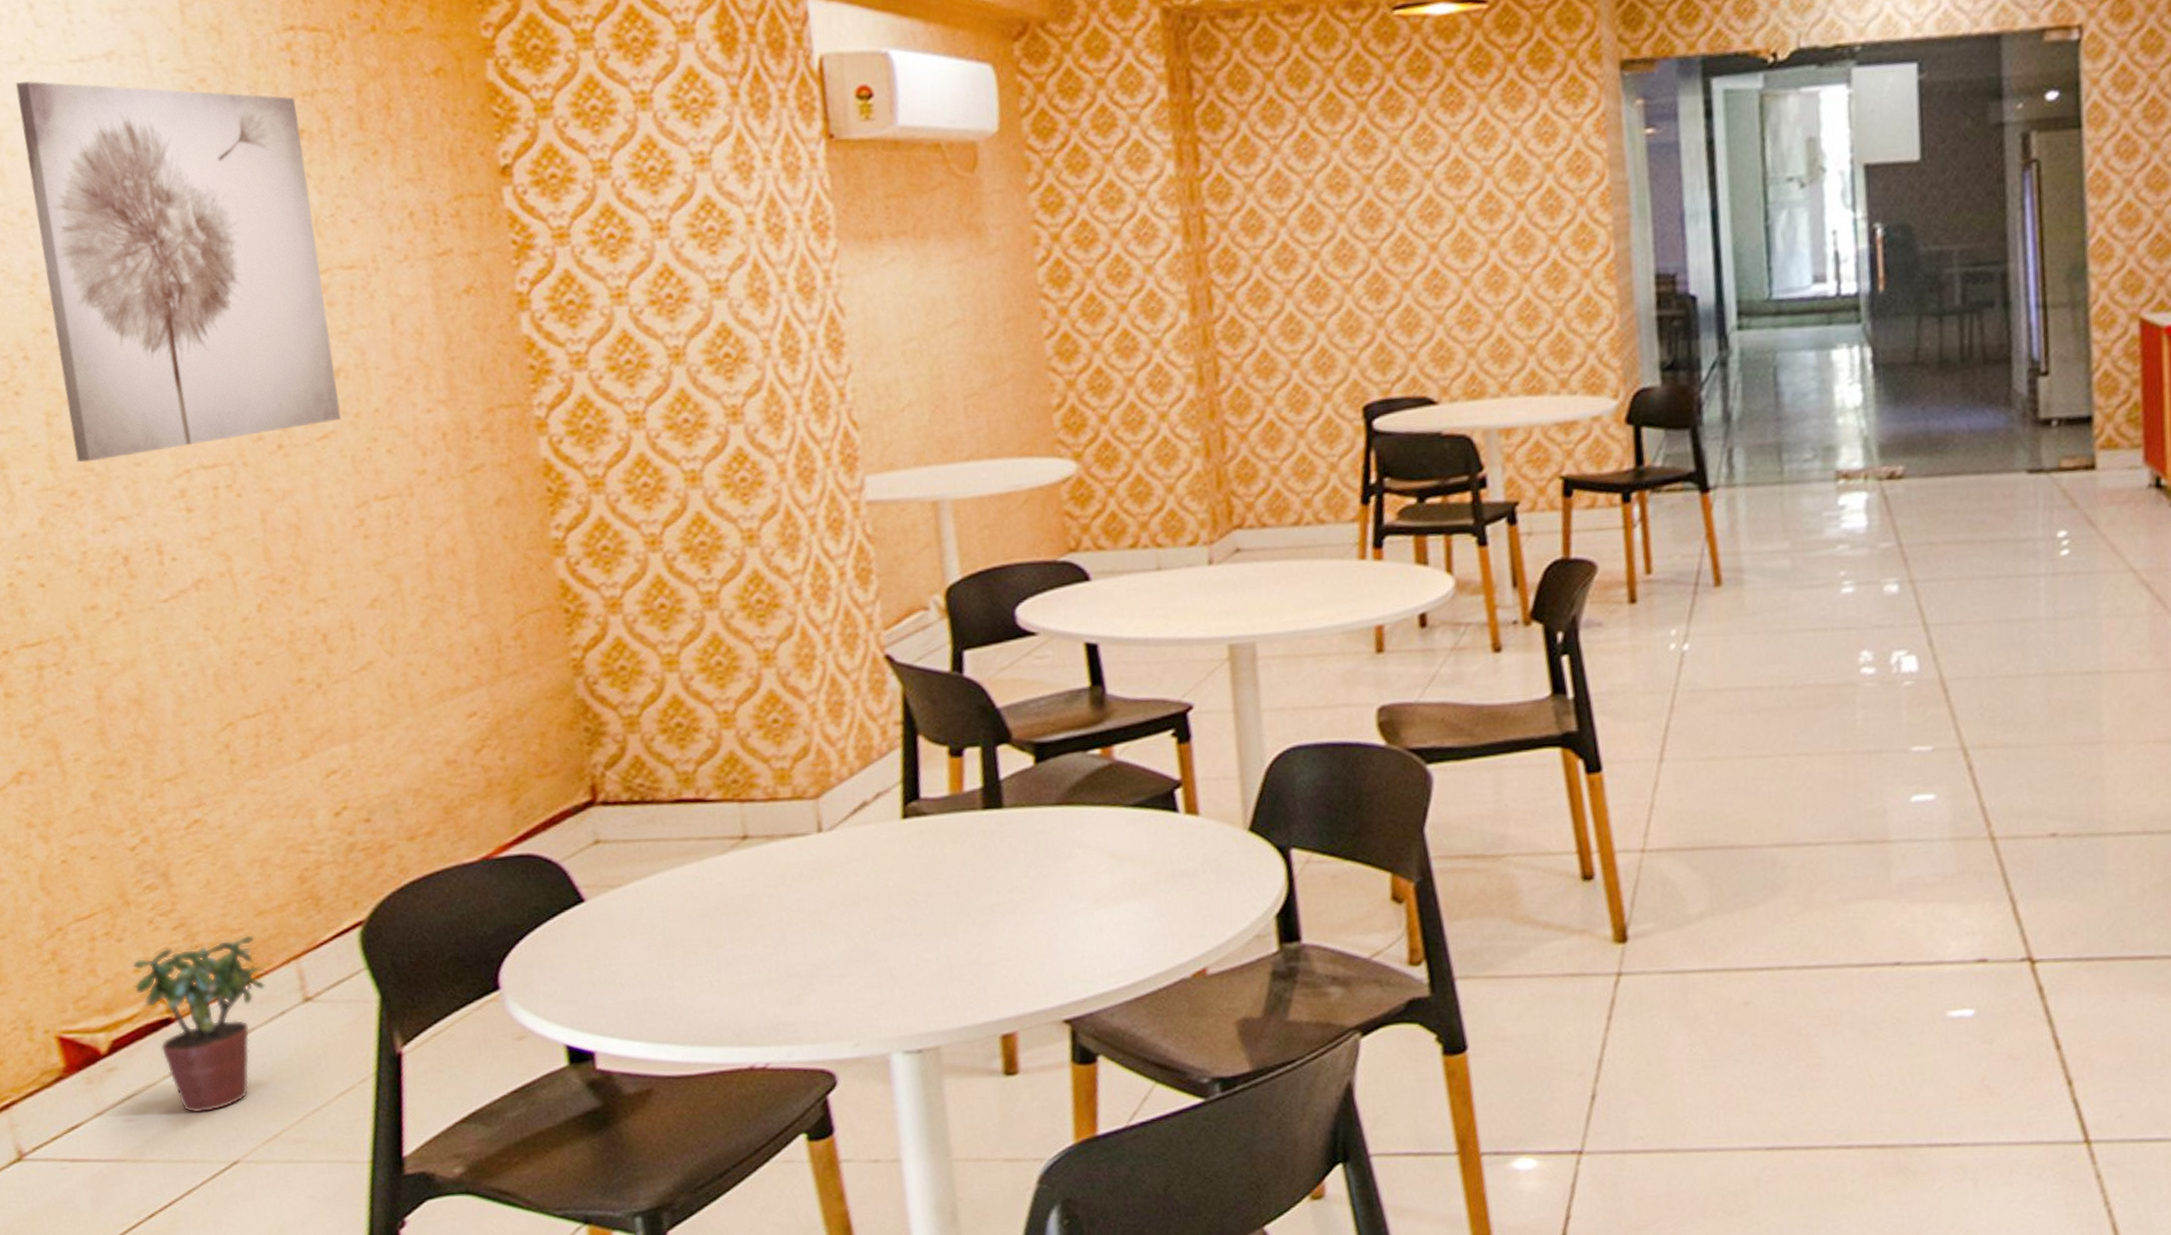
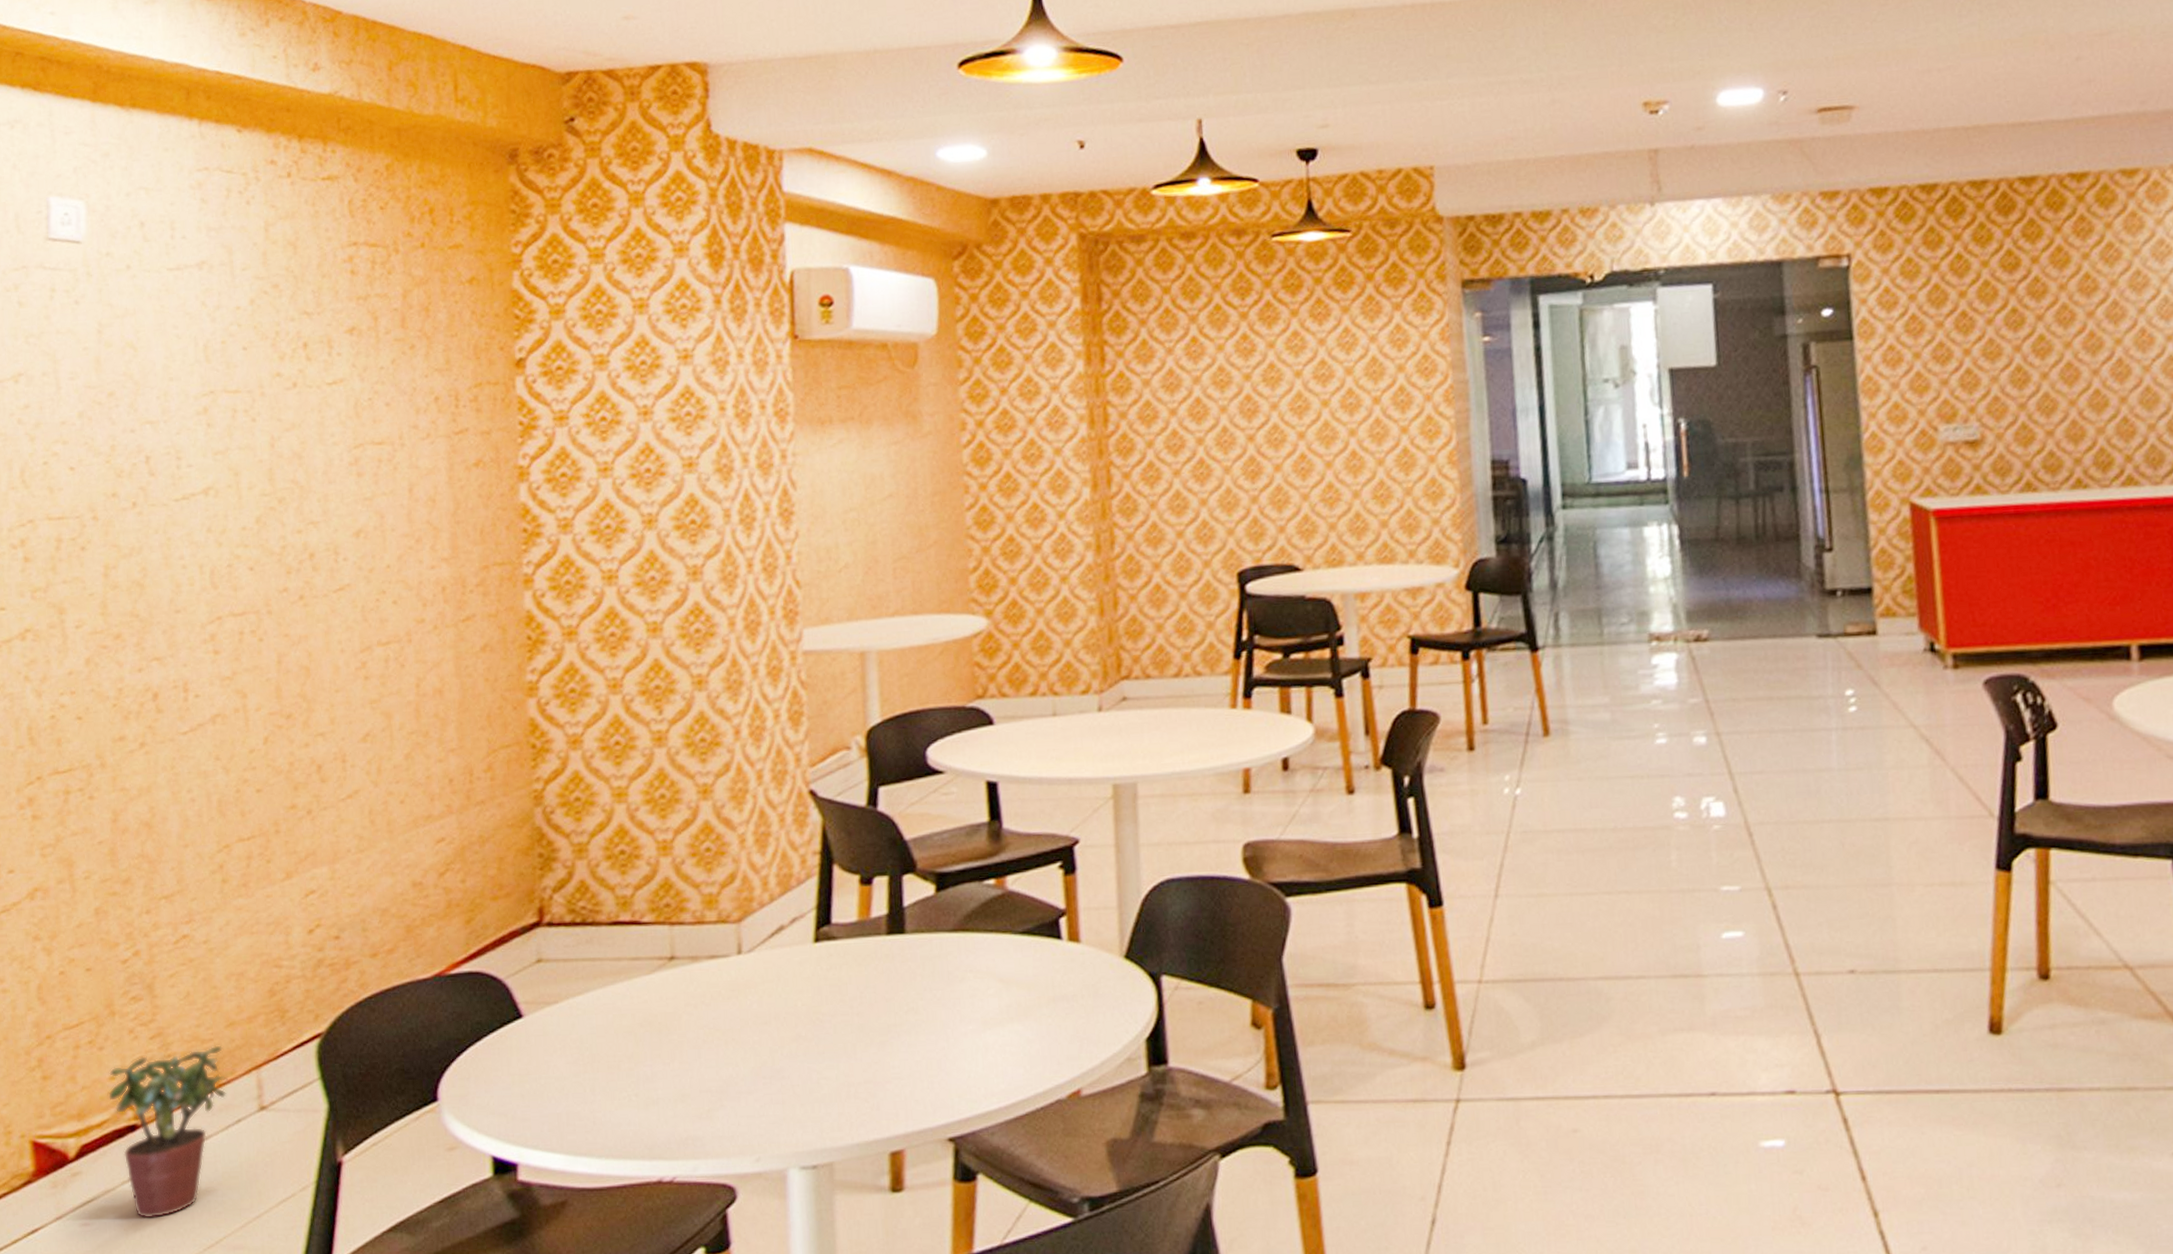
wall art: present [15,81,342,463] -> none [120,285,357,610]

